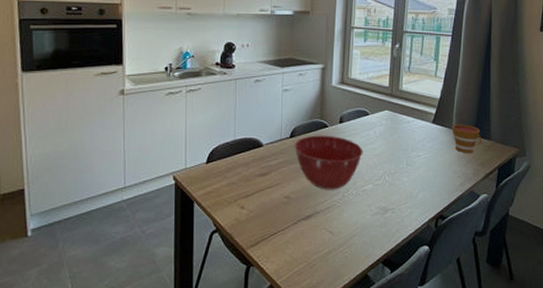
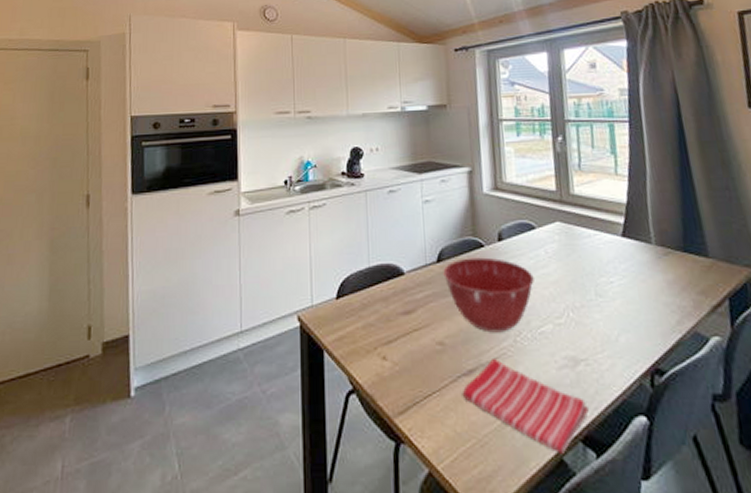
dish towel: none [300,208,390,271] -> present [462,359,589,454]
cup: present [452,124,482,154] -> none [650,236,697,278]

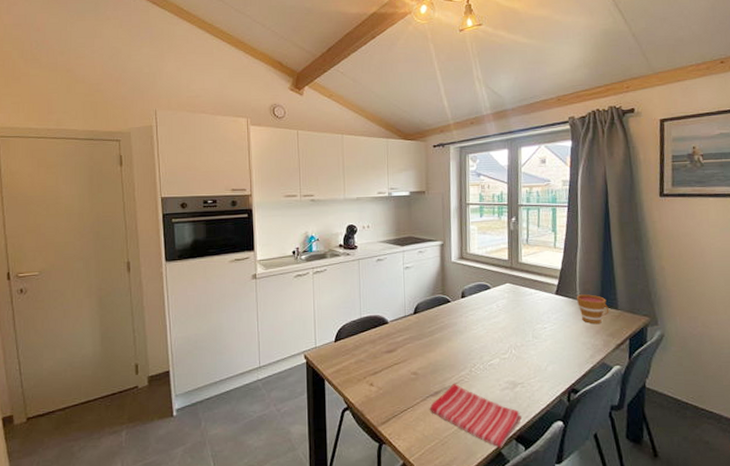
mixing bowl: present [443,257,534,333] -> none [418,310,487,365]
cup: none [650,236,697,278] -> present [576,294,609,325]

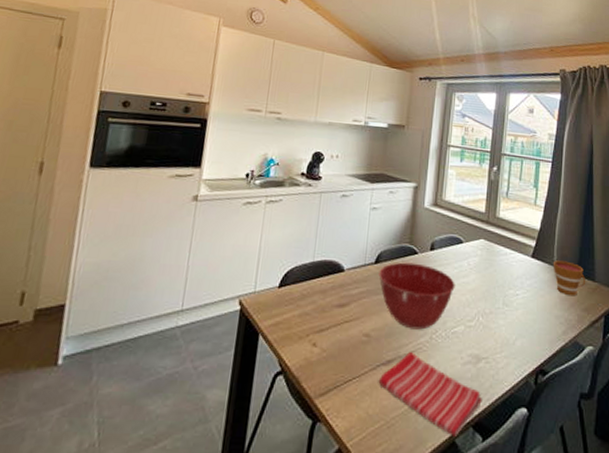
mixing bowl: none [418,310,487,365] -> present [379,262,455,330]

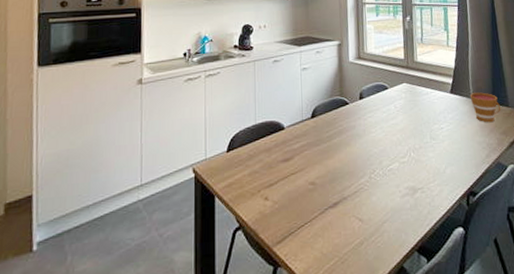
dish towel: present [378,352,482,437] -> none [328,193,423,262]
mixing bowl: present [379,262,455,330] -> none [316,112,386,172]

